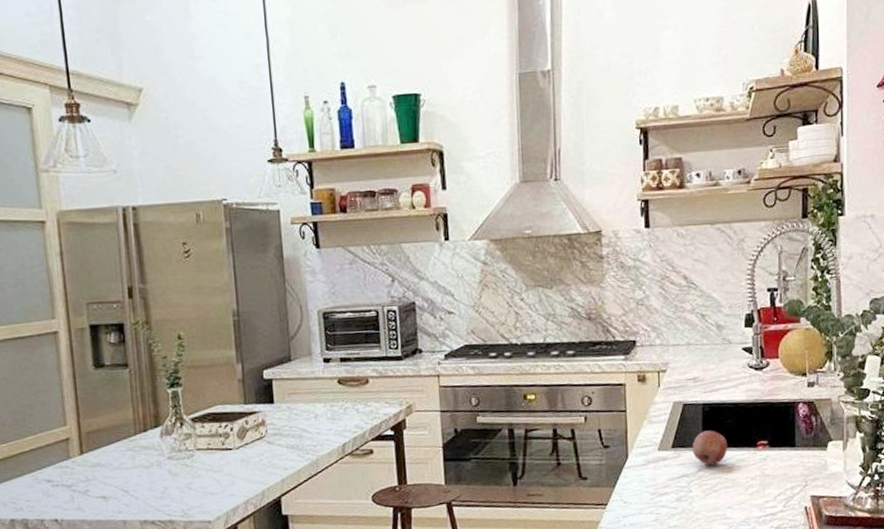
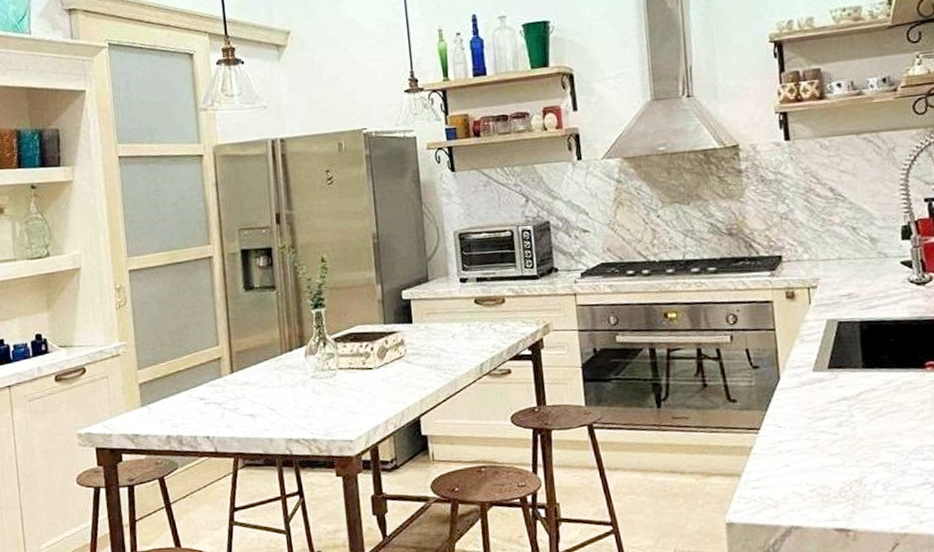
fruit: present [692,430,728,466] -> none [851,349,892,388]

